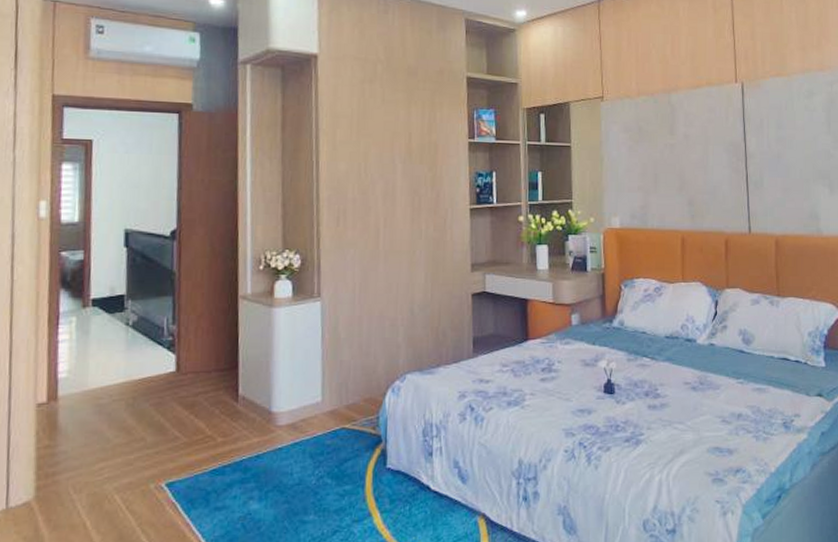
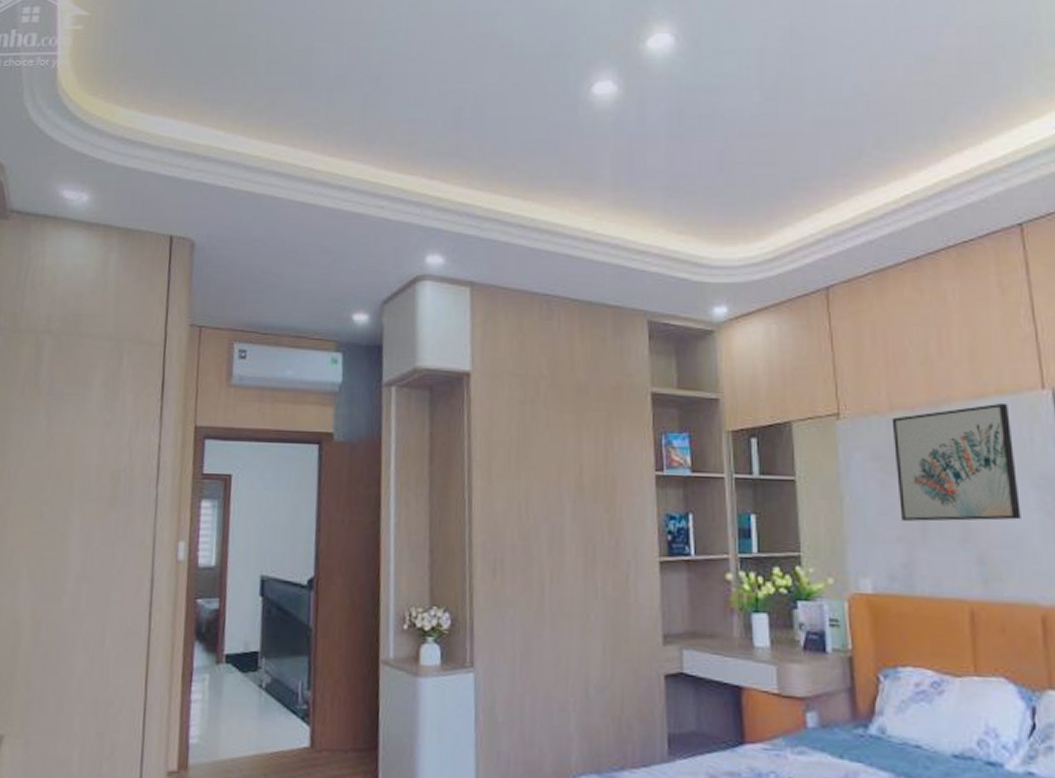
wall art: none [638,91,717,176] -> present [891,402,1021,522]

